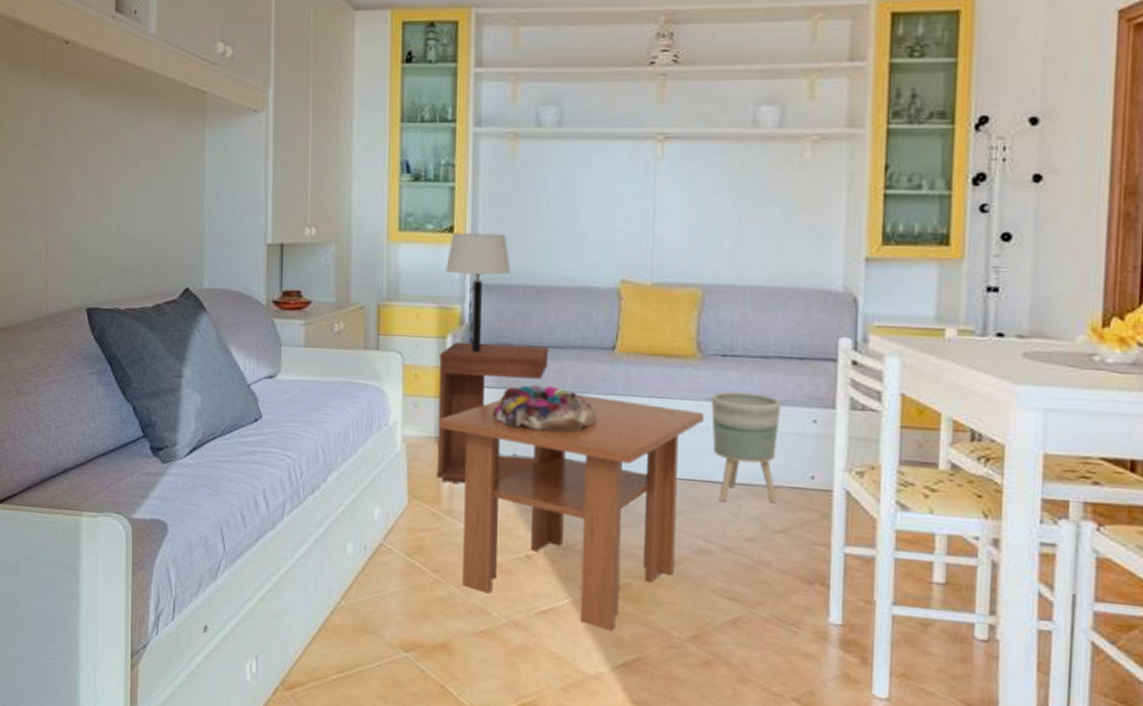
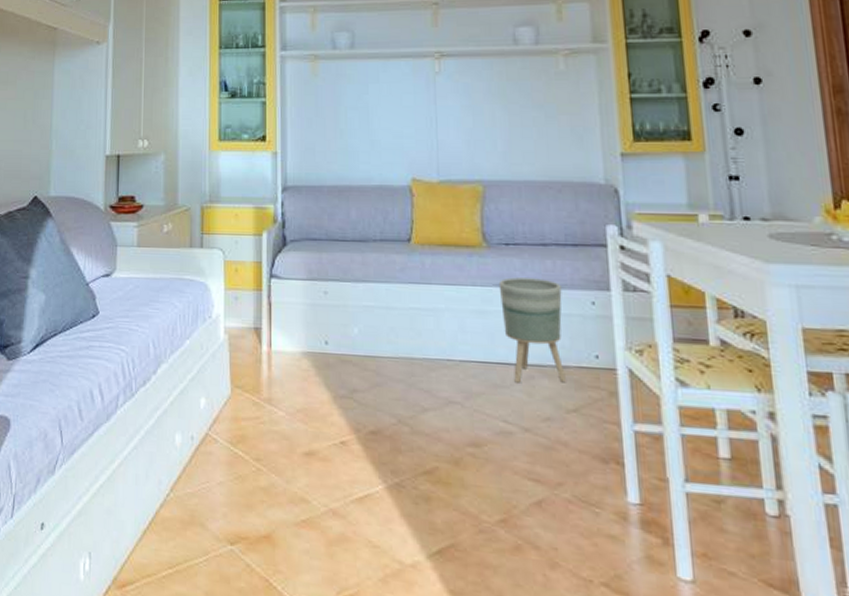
side table: present [437,343,549,484] -> none [256,239,353,372]
coffee table: present [438,395,705,632] -> none [256,284,495,517]
table lamp: present [446,232,510,353] -> none [260,141,316,248]
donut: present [493,385,598,432] -> none [305,276,399,320]

